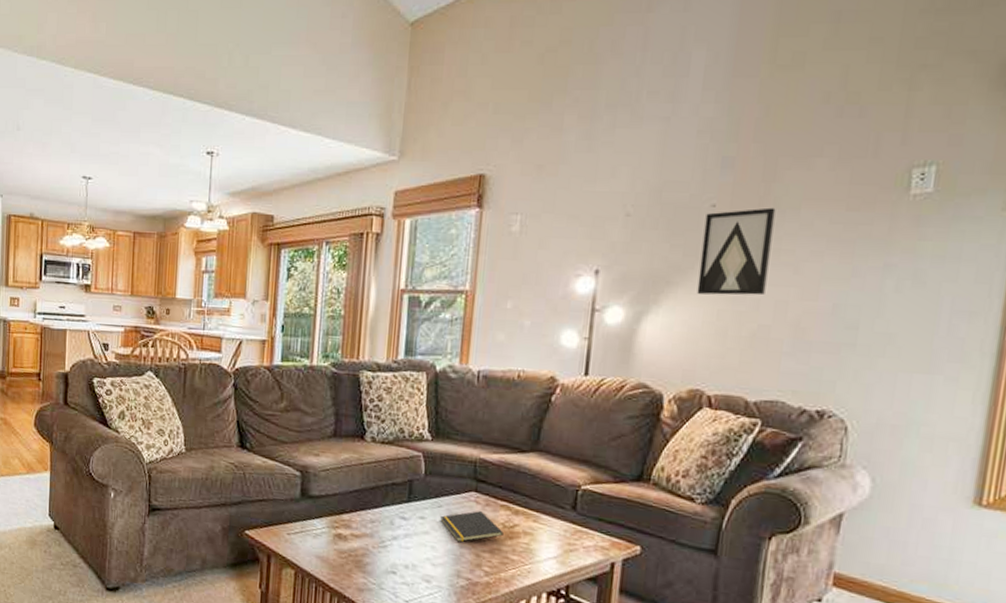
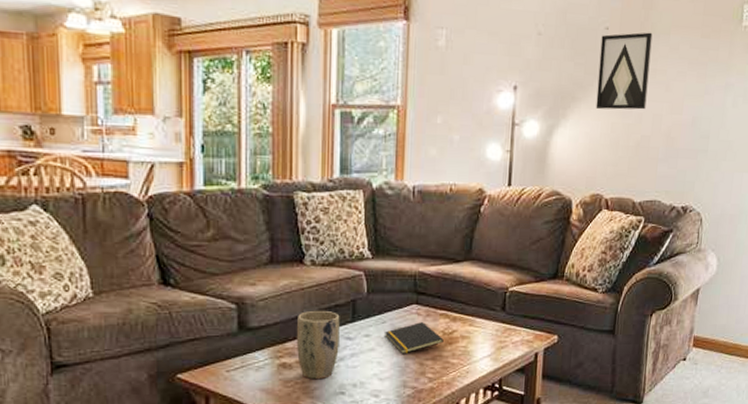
plant pot: none [352,486,396,556] -> present [296,310,340,380]

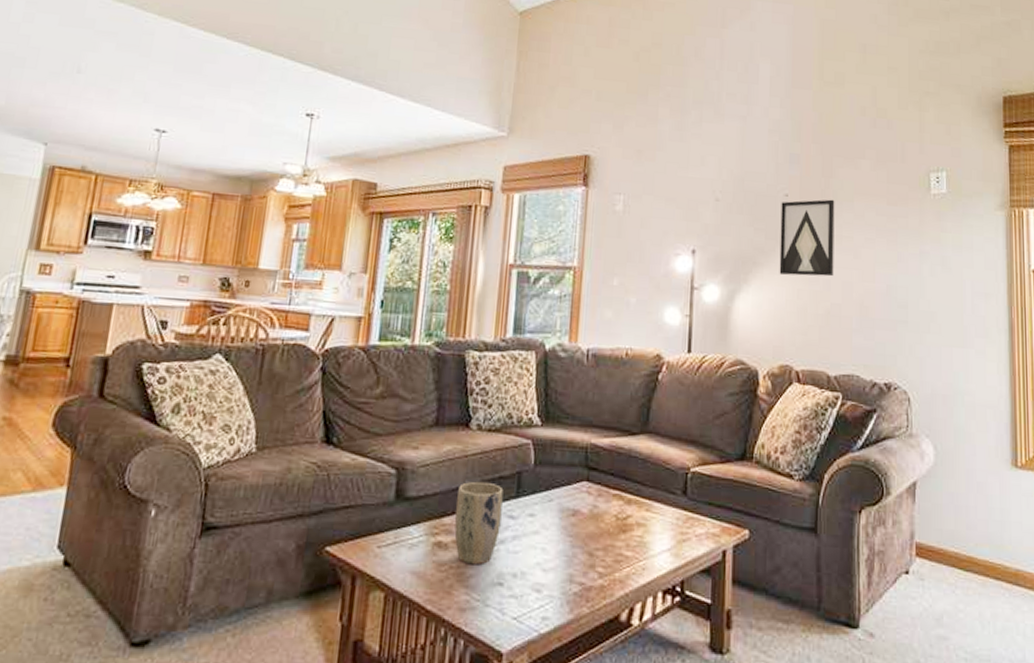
notepad: present [385,322,444,354] -> none [551,503,617,541]

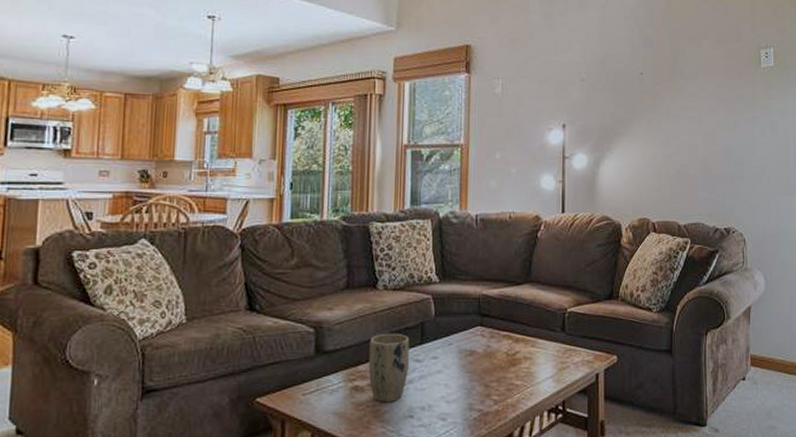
wall art: present [779,199,835,277] -> none [637,75,682,142]

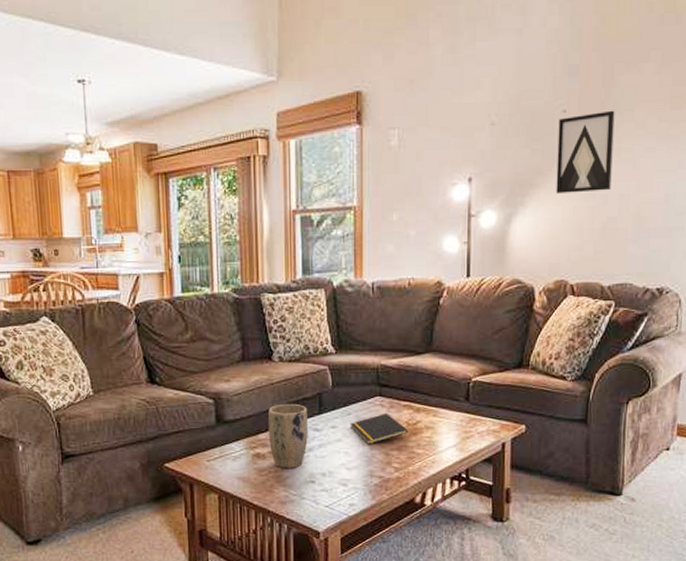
notepad: none [451,344,507,376] -> present [350,414,408,445]
wall art: none [637,75,682,142] -> present [556,110,615,193]

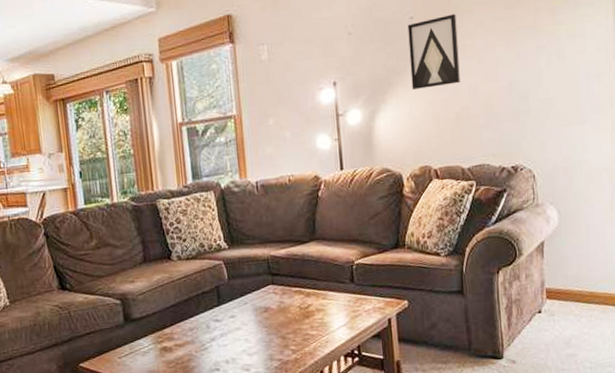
plant pot: present [267,403,308,469] -> none [171,298,210,360]
notepad: present [350,414,408,445] -> none [248,300,301,331]

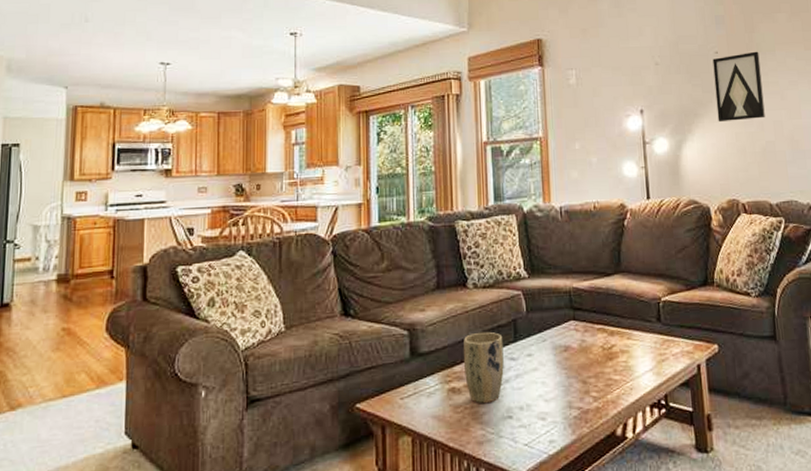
plant pot: none [171,298,210,360] -> present [463,331,504,404]

